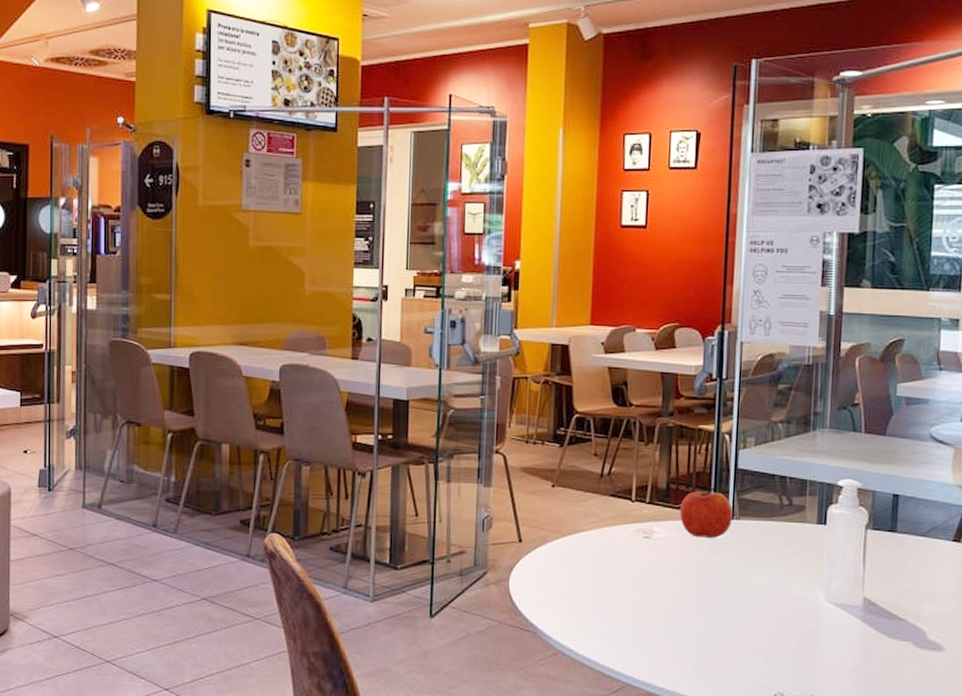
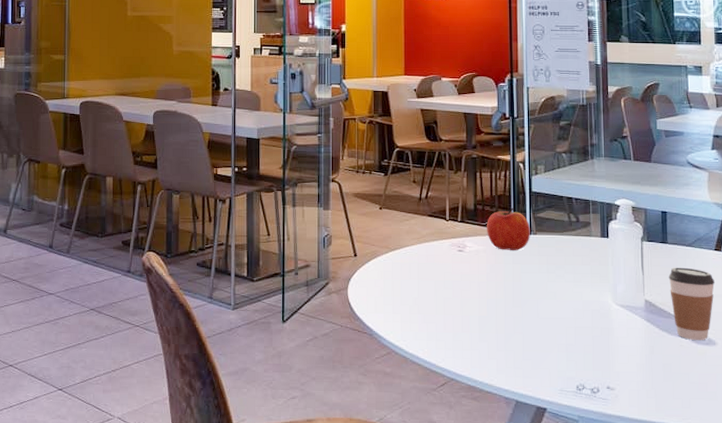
coffee cup: none [894,560,950,645] -> present [668,267,716,340]

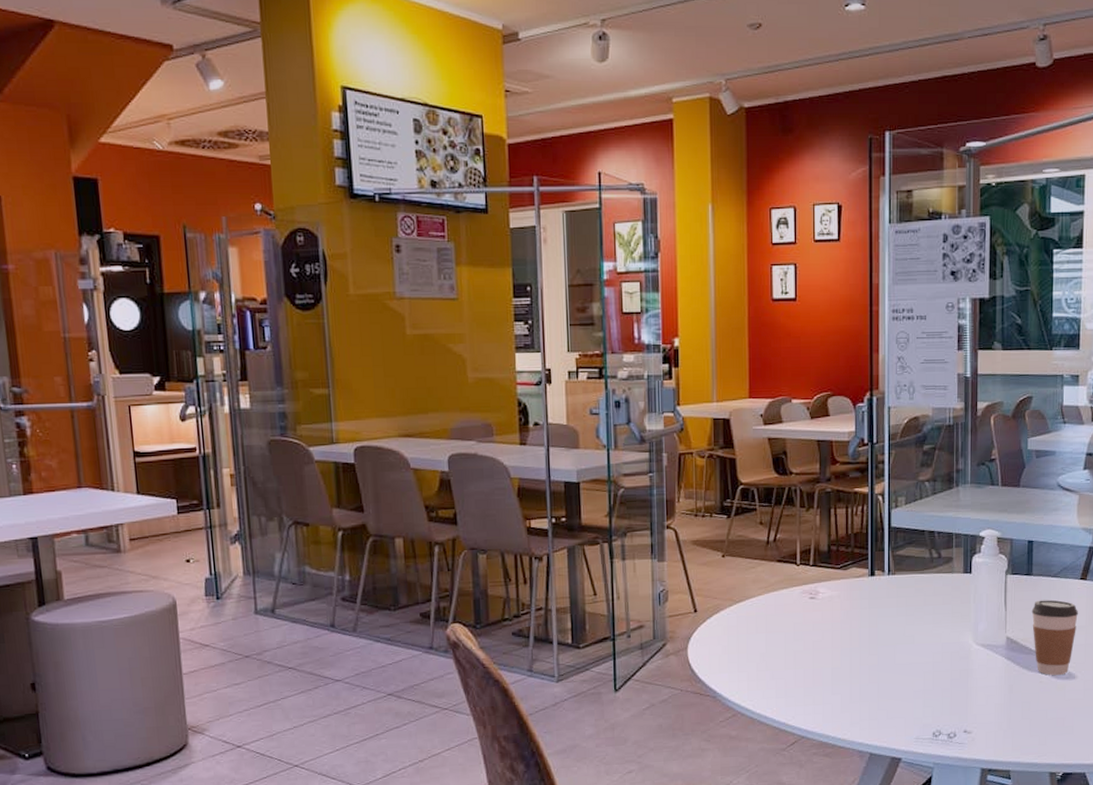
apple: present [487,207,531,250] -> none [841,546,889,594]

